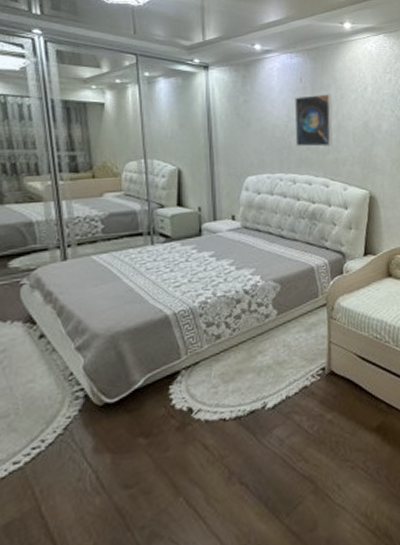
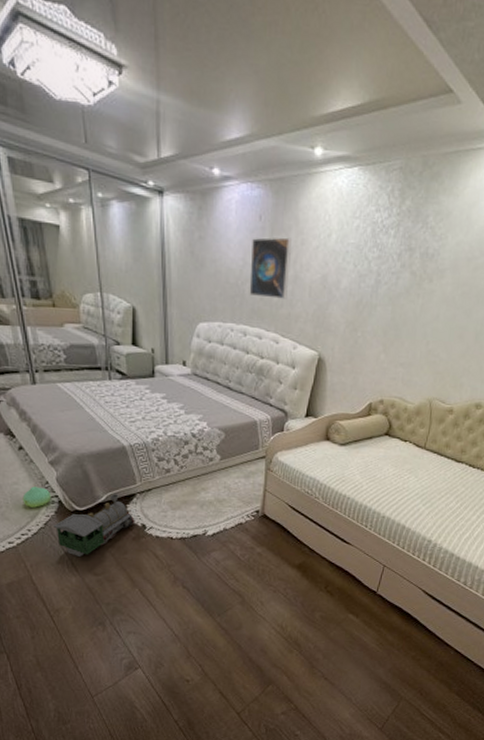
plush toy: none [38,380,76,410] -> present [22,486,52,508]
toy train: none [74,374,180,466] -> present [53,494,135,556]

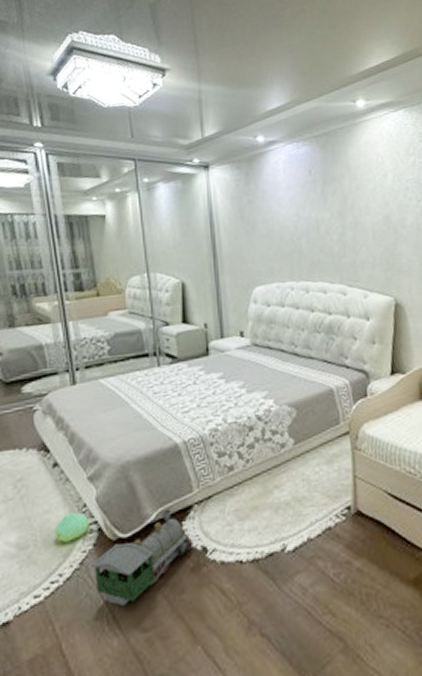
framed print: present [249,237,291,299] -> none [304,185,349,249]

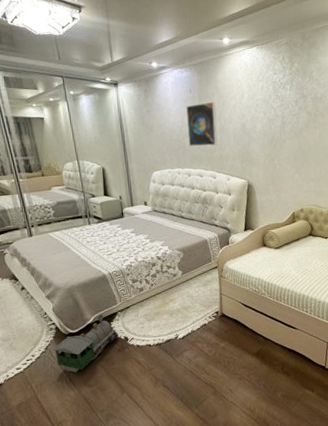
plush toy: present [54,512,90,542] -> none [26,318,50,336]
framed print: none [304,185,349,249] -> present [186,101,218,146]

